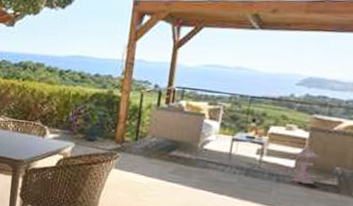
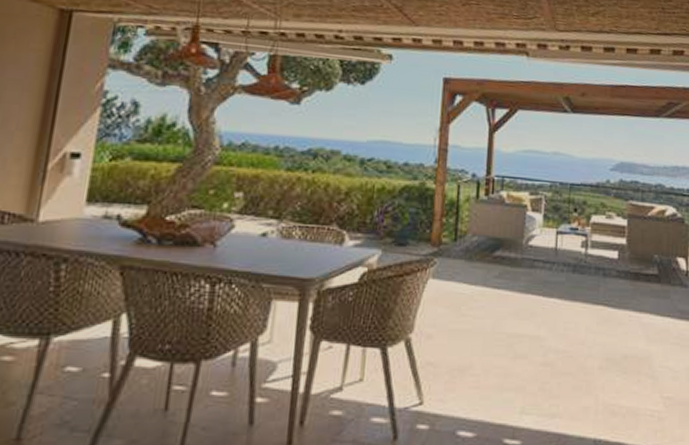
lantern: present [290,145,321,185] -> none [615,234,640,277]

